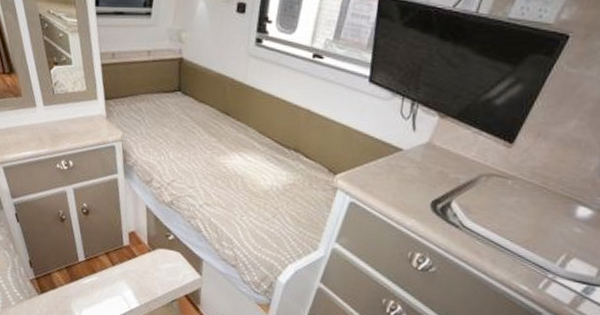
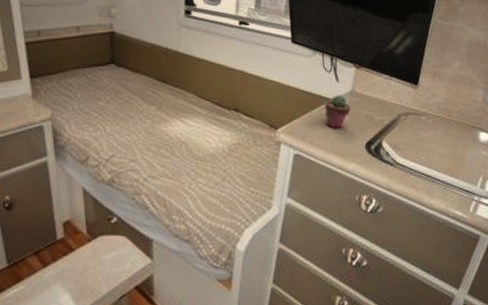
potted succulent: none [389,145,424,182] -> present [324,95,351,129]

